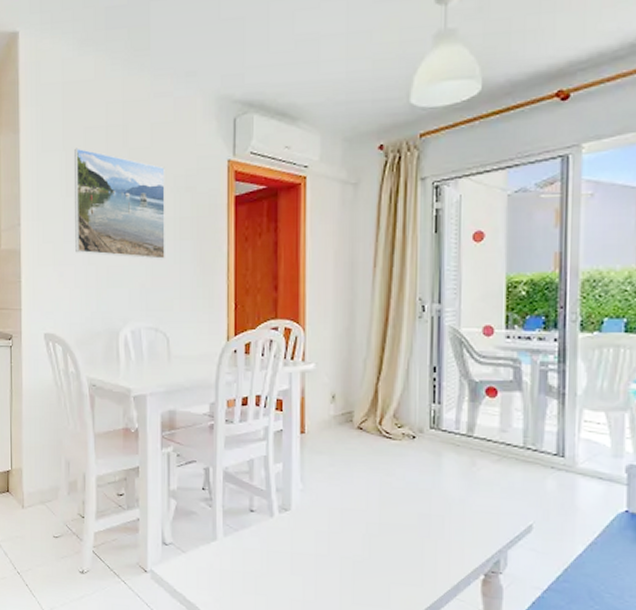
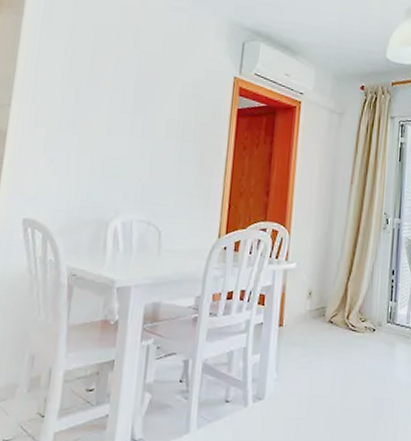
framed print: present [75,148,165,260] -> none [71,41,174,158]

